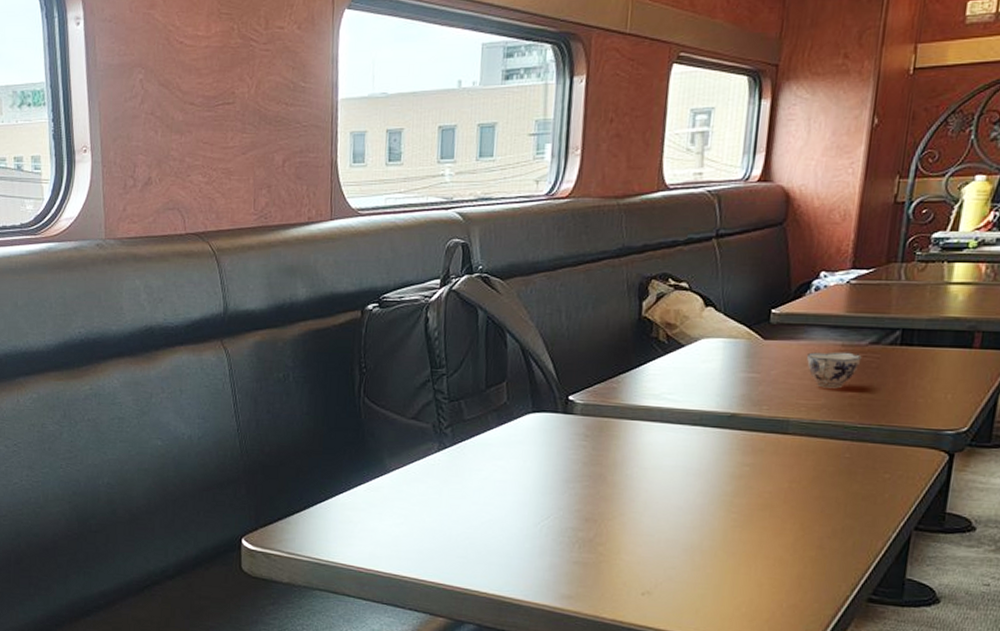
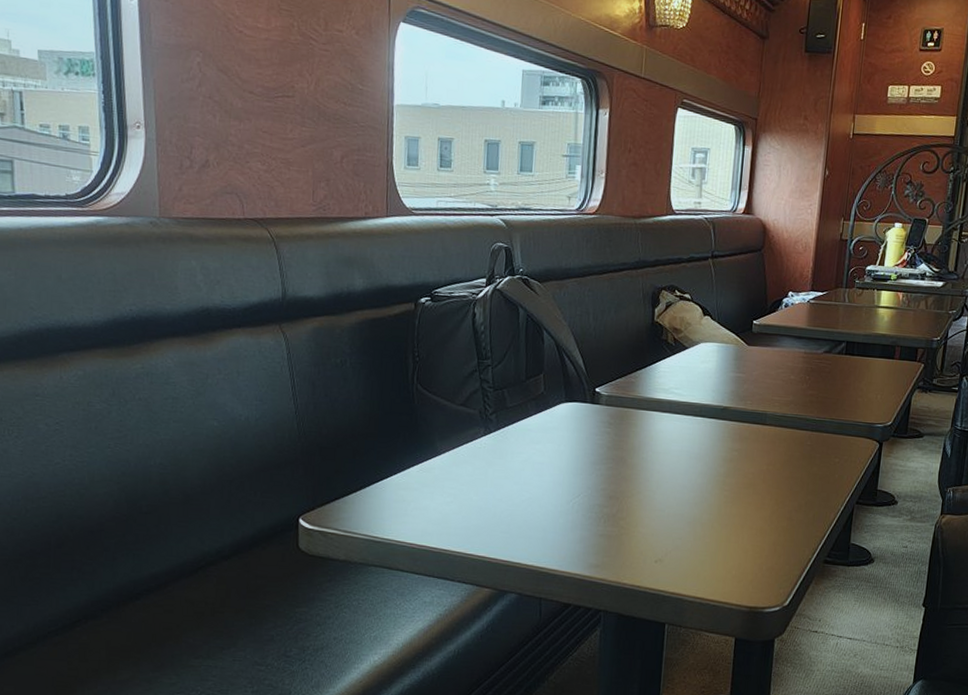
teacup: present [806,351,862,389] -> none [779,357,819,388]

